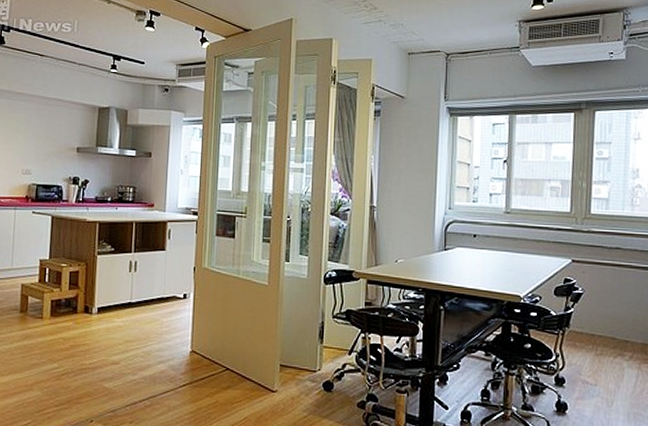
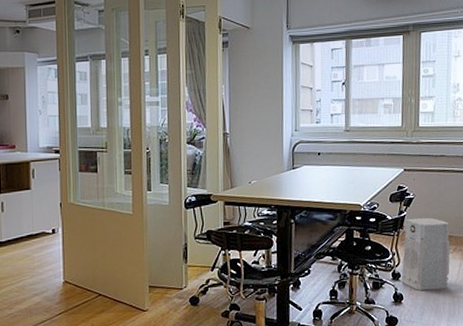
air purifier: none [566,316,626,402] -> present [401,217,450,290]

